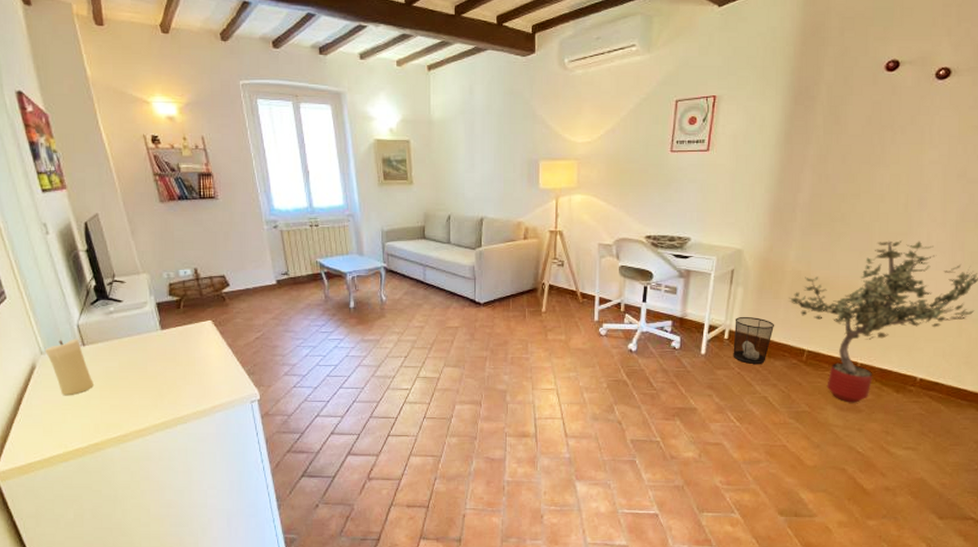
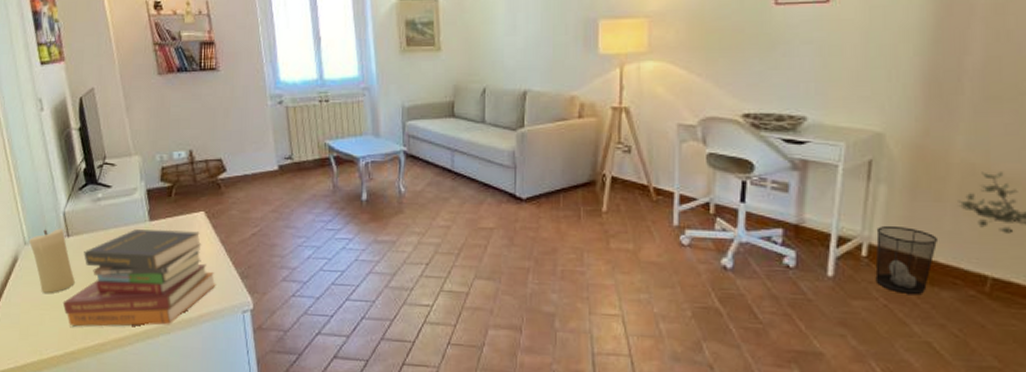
books: none [83,336,226,422] -> present [62,229,216,327]

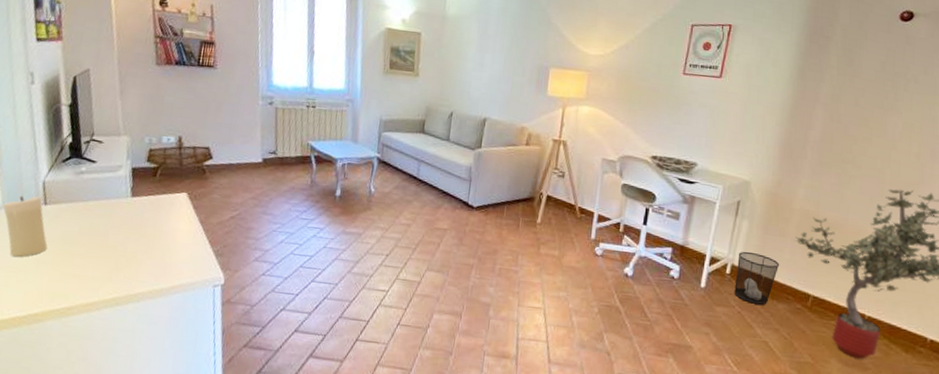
books: present [62,229,216,327] -> none [31,203,191,294]

